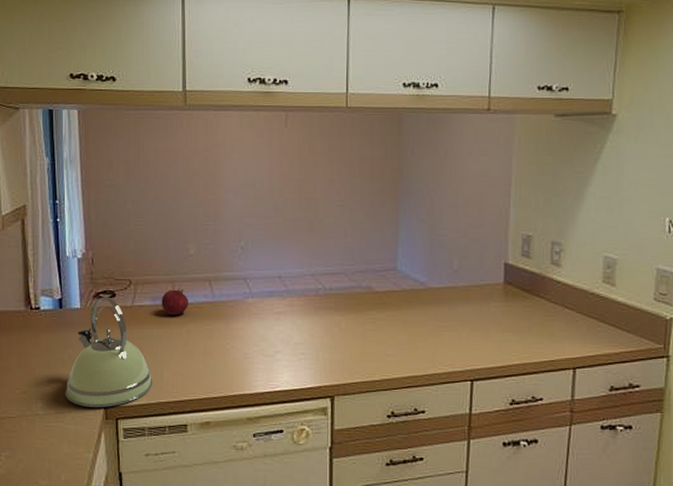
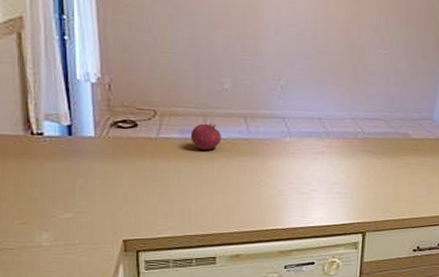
kettle: present [65,297,153,407] -> none [76,126,180,239]

